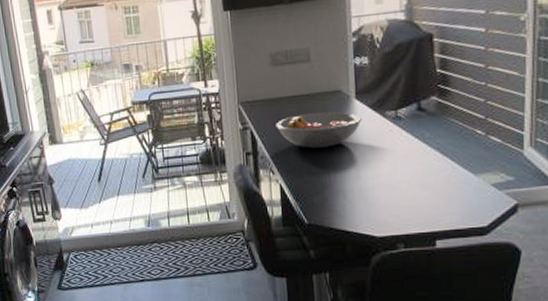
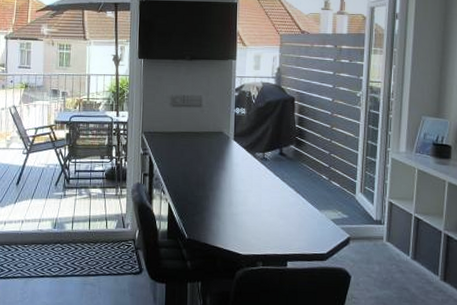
fruit bowl: present [276,111,362,148] -> none [170,147,237,176]

